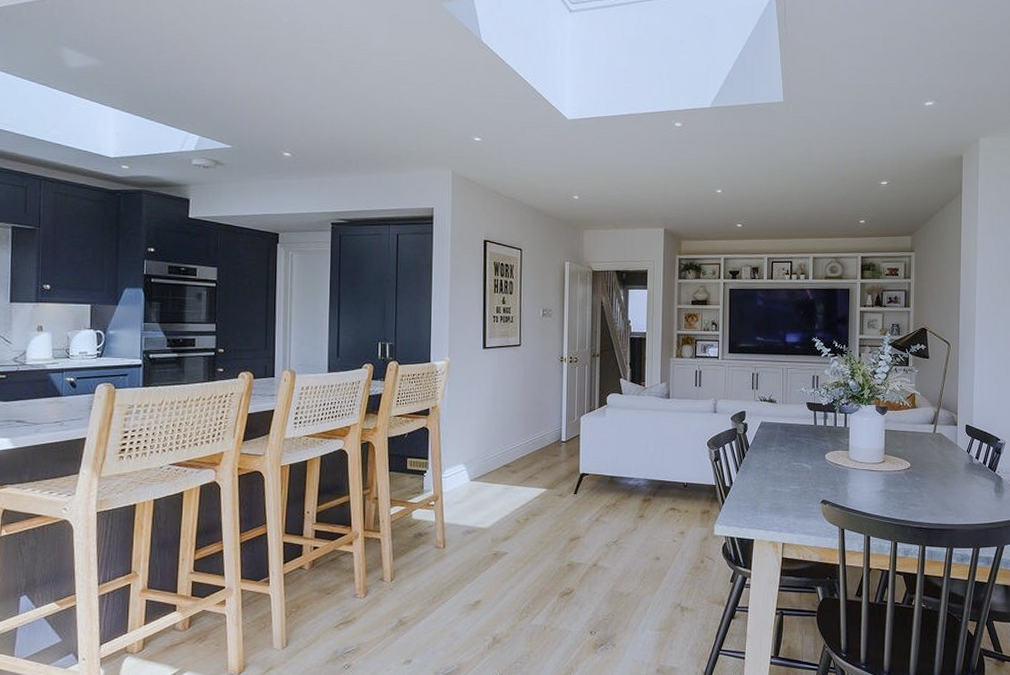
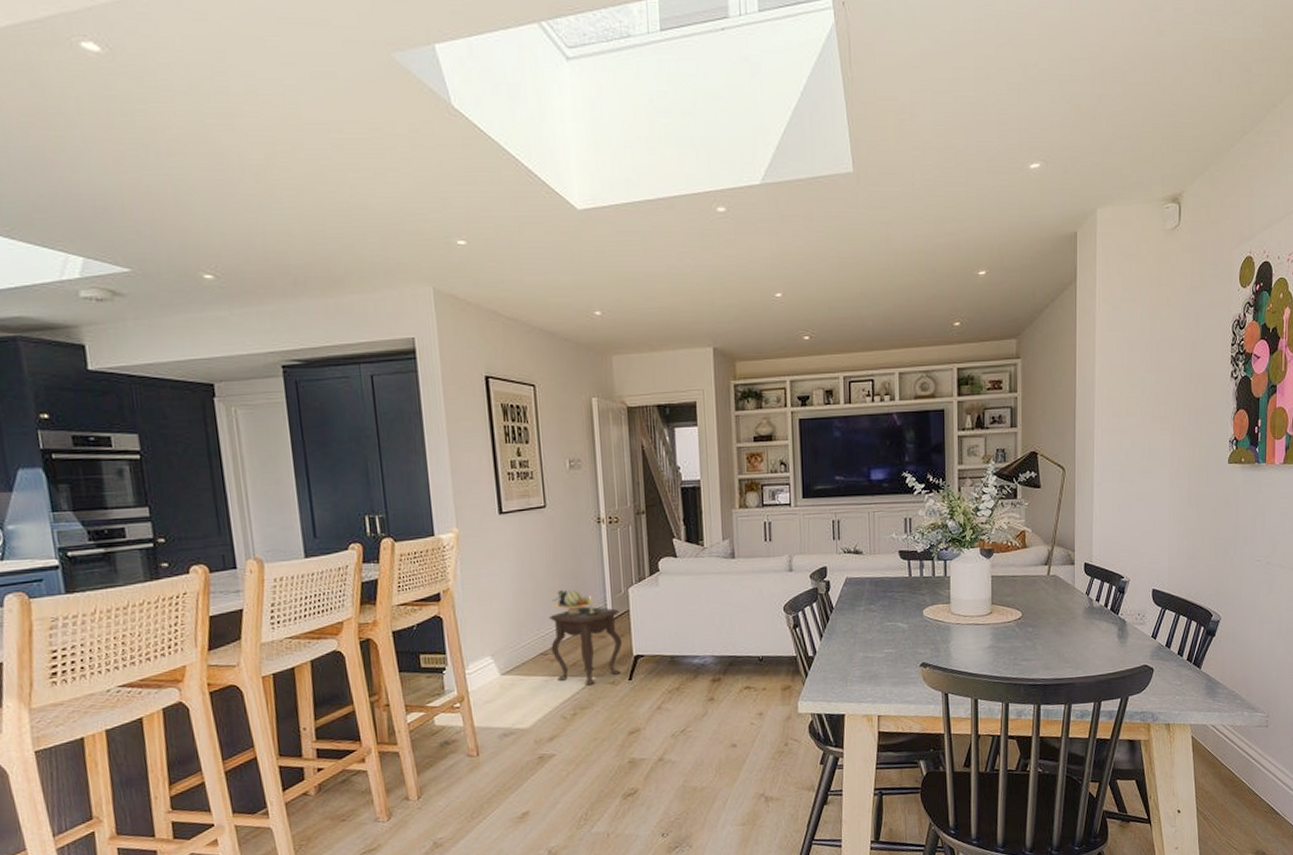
side table: none [513,413,571,495] -> present [548,589,622,685]

